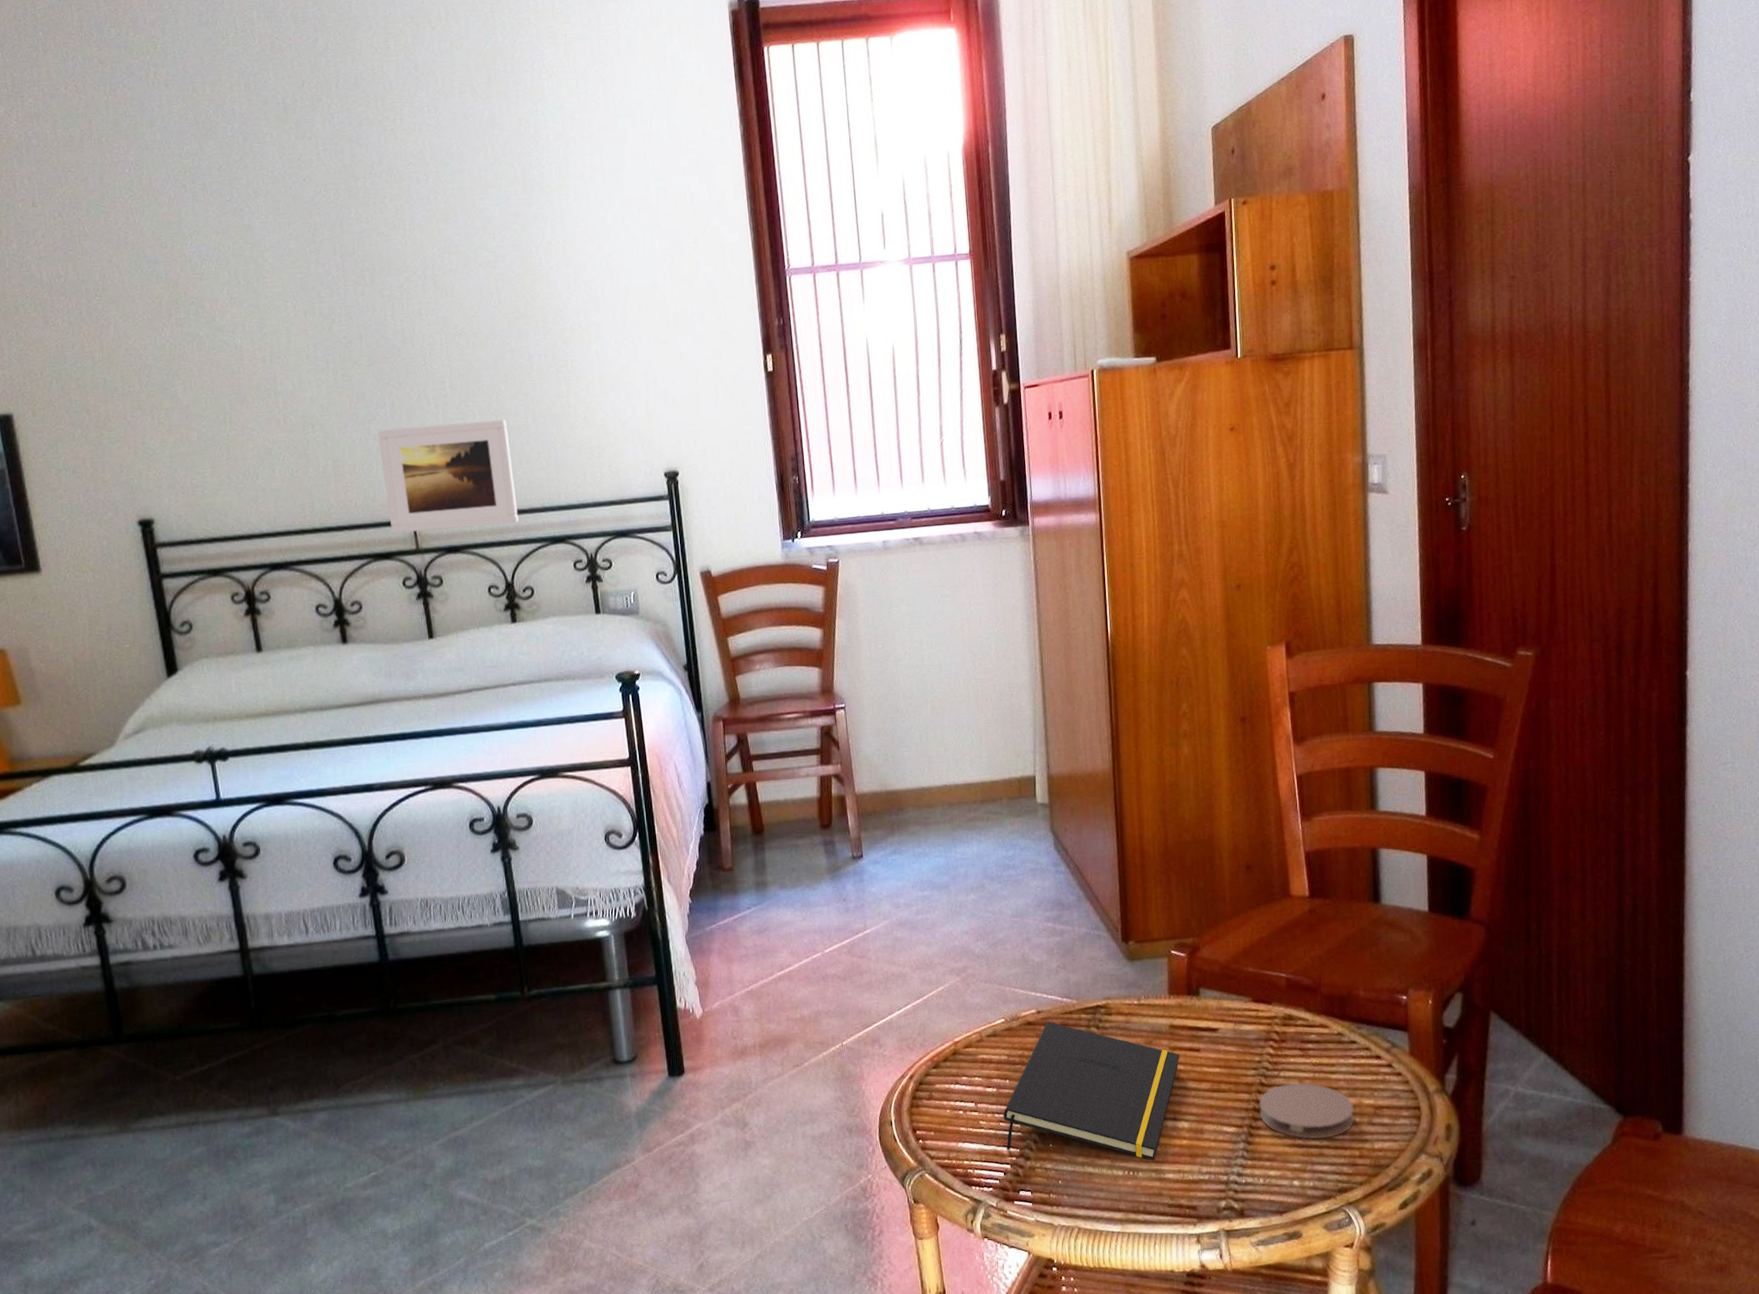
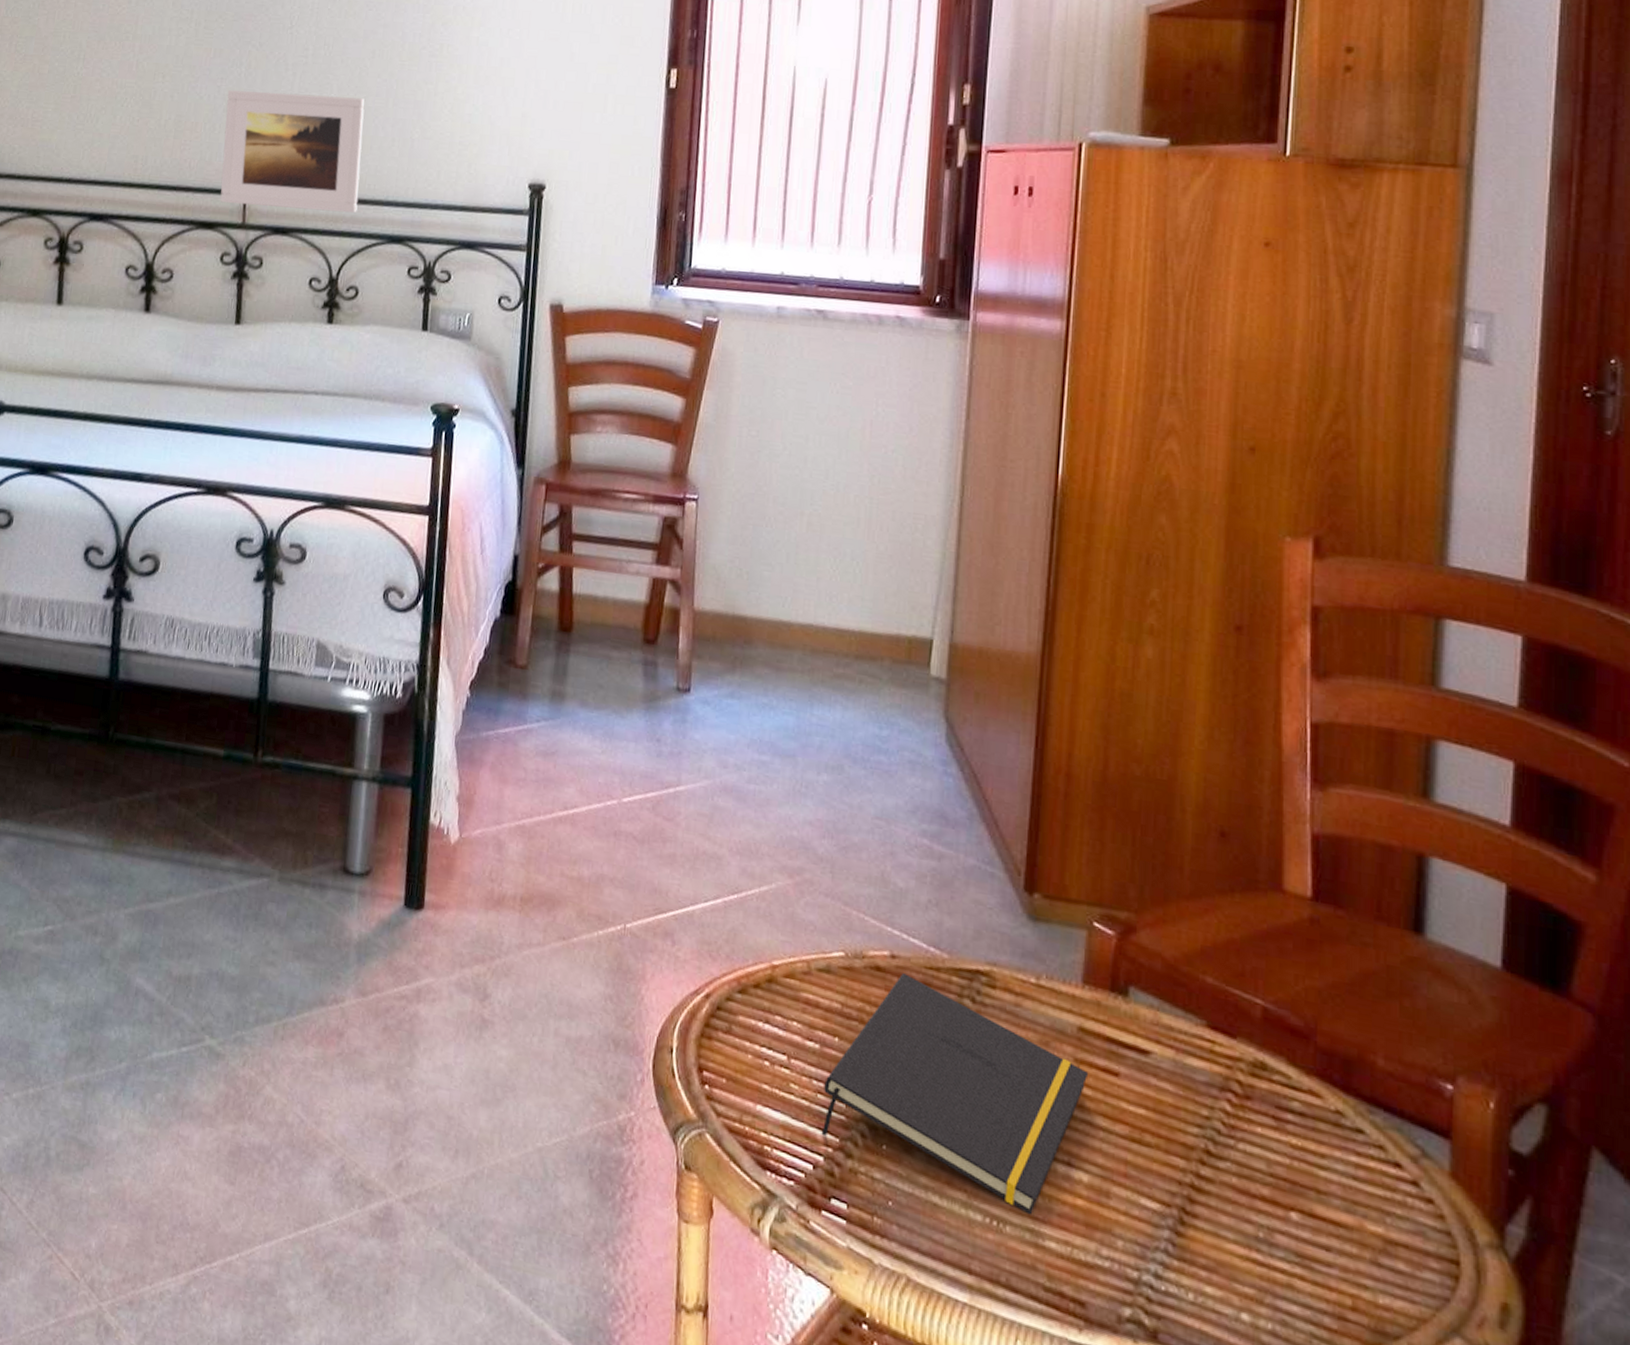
coaster: present [1259,1083,1354,1139] -> none [1200,1162,1350,1266]

